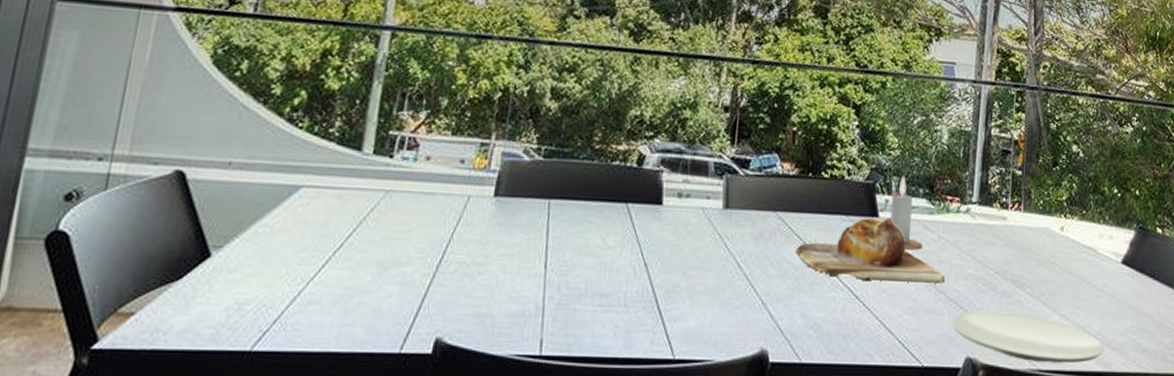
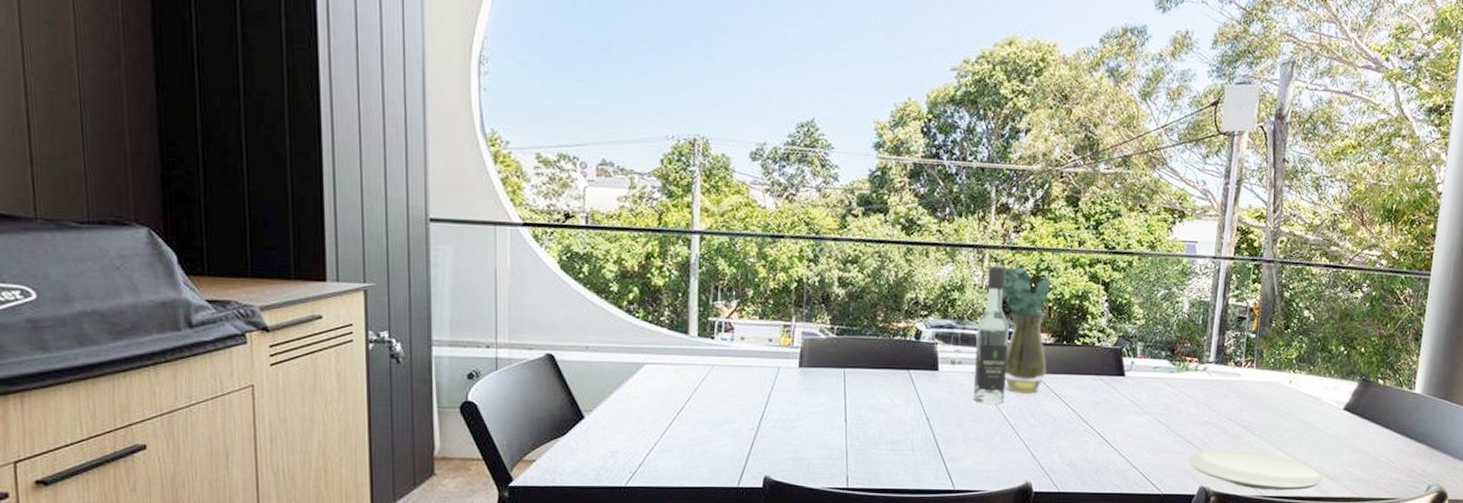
bottle: none [701,81,747,250] -> present [972,265,1010,405]
vase: none [737,72,795,237] -> present [998,258,1050,395]
bread: present [796,217,946,284] -> none [1053,376,1184,429]
candle: present [890,176,923,250] -> none [1135,341,1164,402]

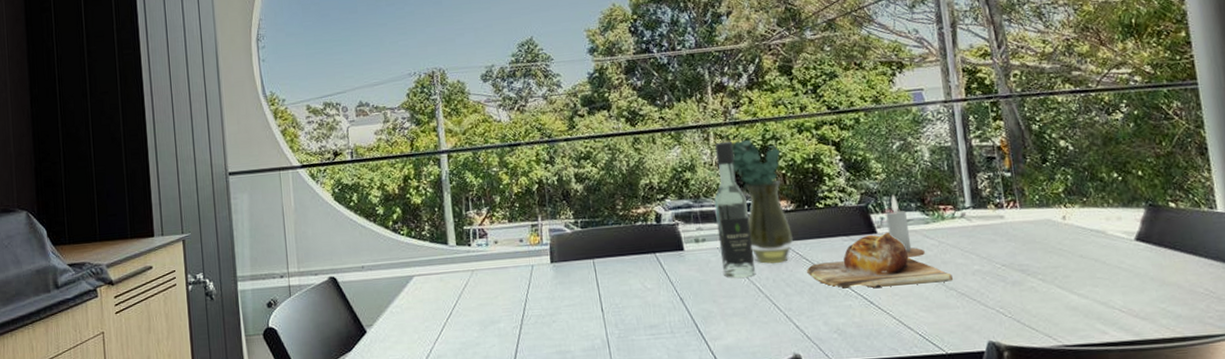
bread: none [1053,376,1184,429] -> present [807,232,954,289]
candle: none [1135,341,1164,402] -> present [886,195,925,257]
plate: present [1188,450,1322,490] -> none [967,298,1132,339]

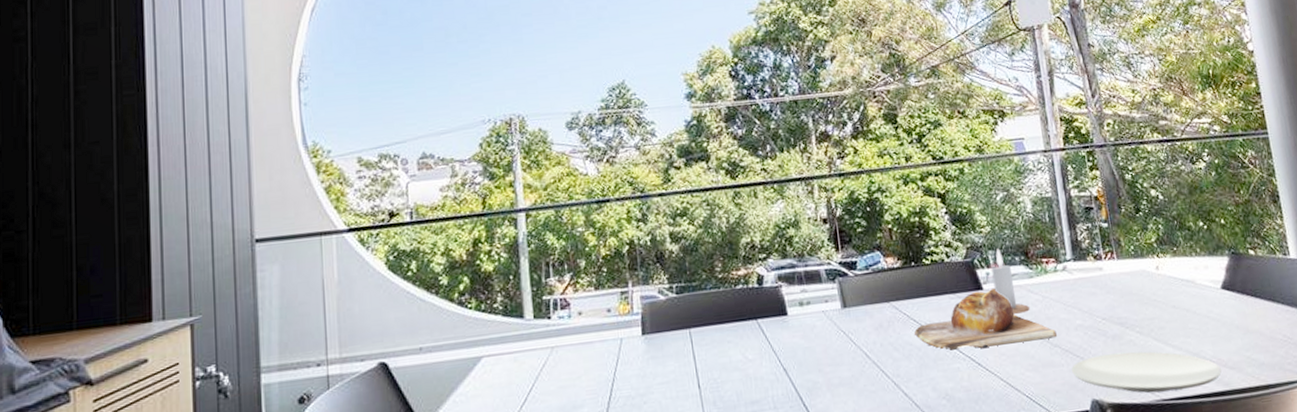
bottle: present [714,141,756,279] -> none [819,195,863,345]
vase: present [723,134,794,265] -> none [828,186,901,327]
plate: none [967,298,1132,339] -> present [1071,351,1222,393]

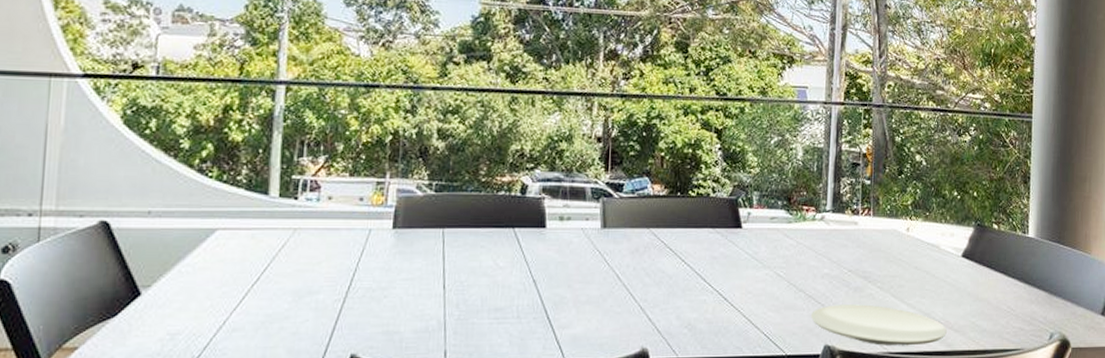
bread: present [915,287,1058,350] -> none [669,227,804,284]
candle: present [991,248,1029,314] -> none [753,190,783,255]

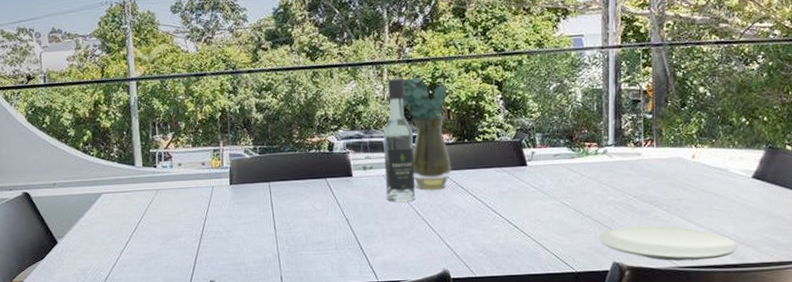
bottle: none [583,114,621,264] -> present [383,78,416,203]
vase: none [608,106,662,251] -> present [396,71,452,191]

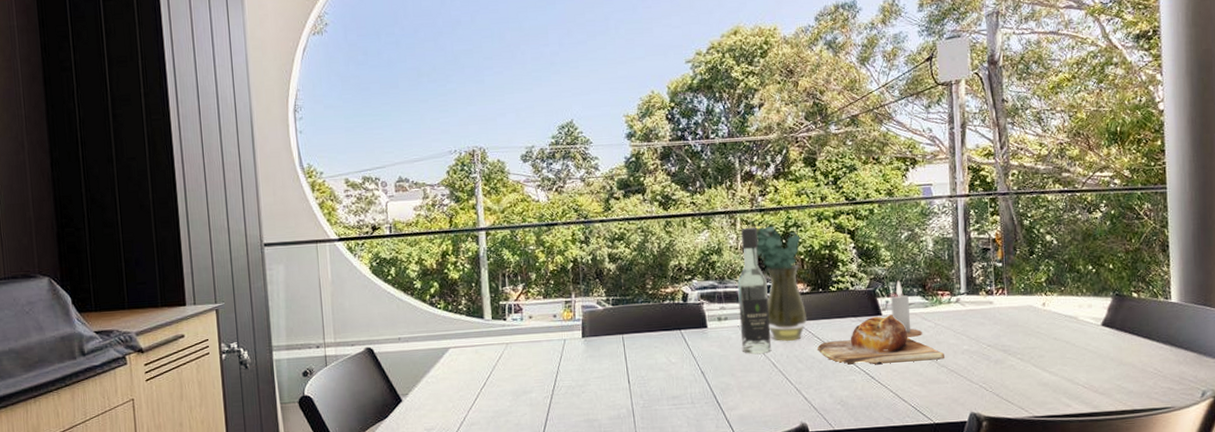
bread: none [461,165,590,214] -> present [818,314,946,365]
candle: none [537,132,567,188] -> present [891,281,922,337]
plate: present [598,226,738,261] -> none [954,375,1092,411]

